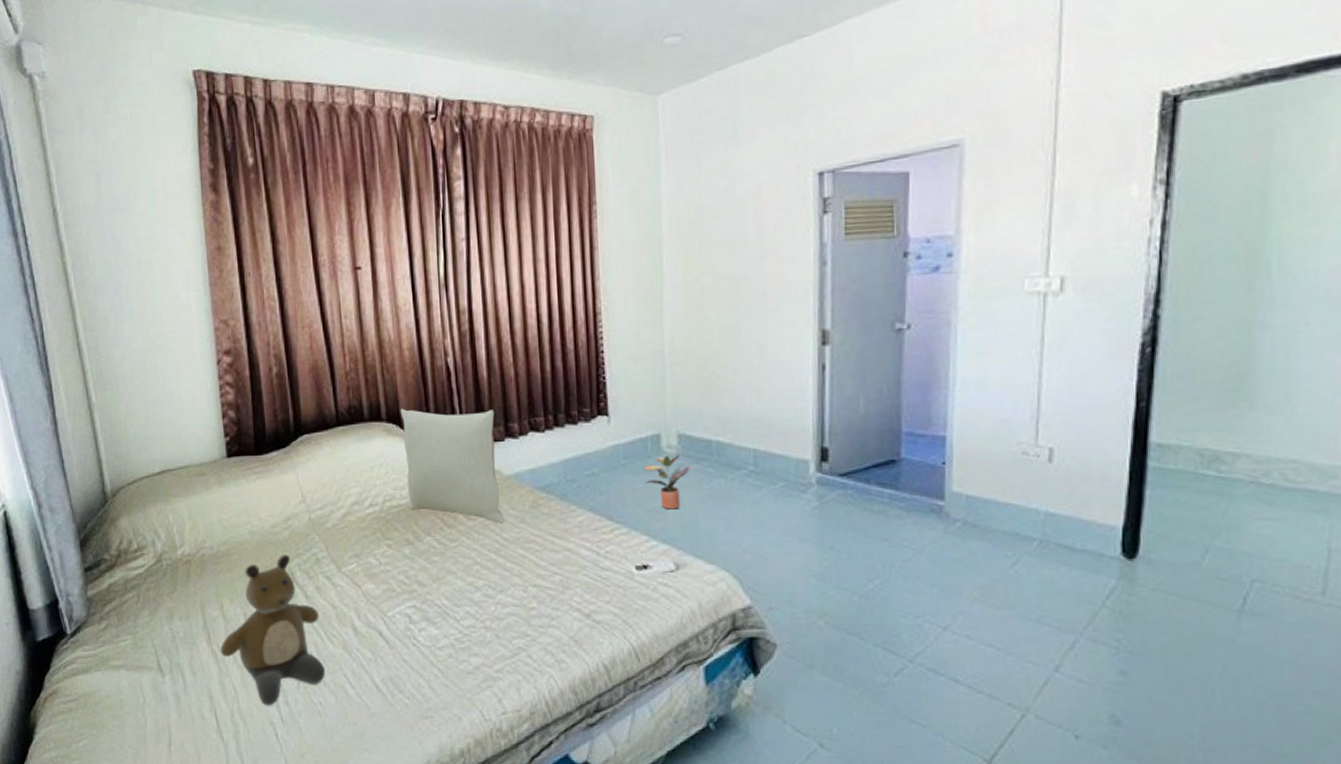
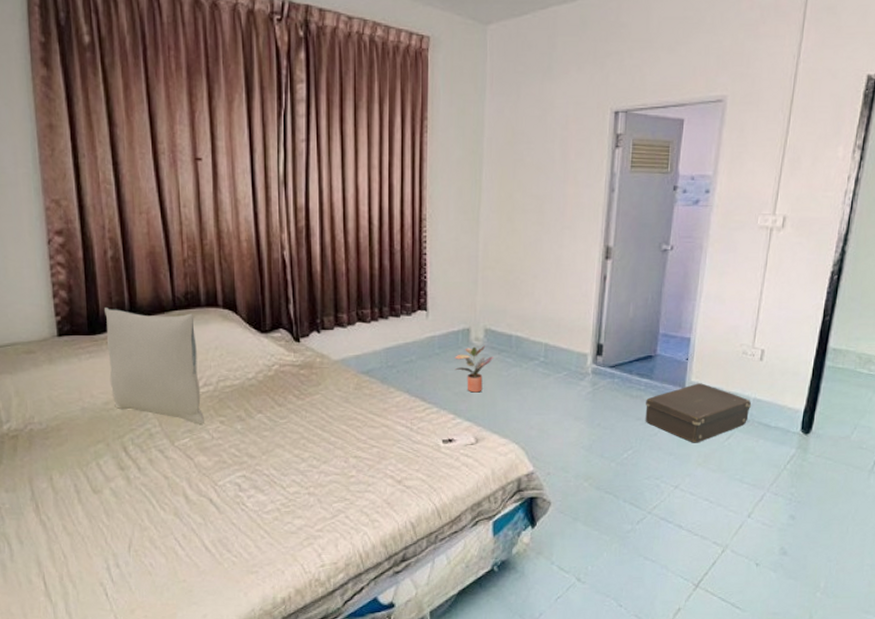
bear: present [220,554,325,706] -> none [49,429,156,569]
pillow: none [271,425,371,549] -> present [105,306,204,424]
pillow: present [400,408,504,523] -> none [236,296,330,402]
suitcase: none [892,493,1043,571] -> present [645,383,752,443]

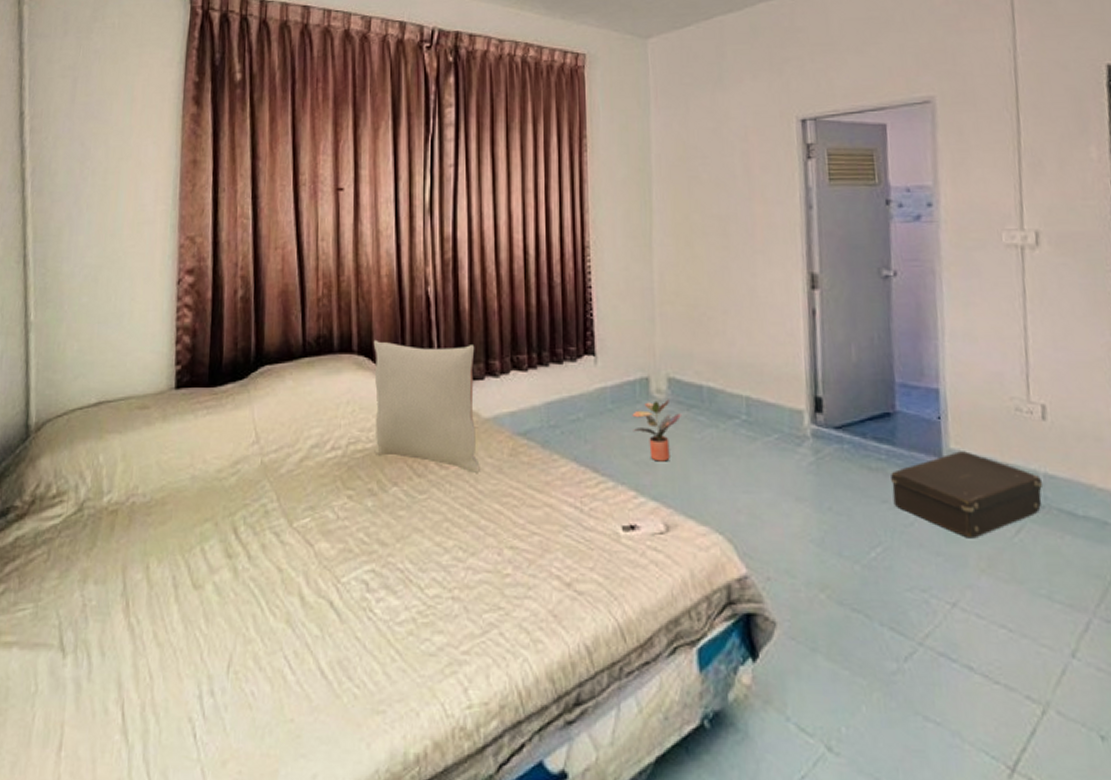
pillow: present [105,306,204,424] -> none [226,353,329,500]
pillow: none [236,296,330,402] -> present [373,339,480,473]

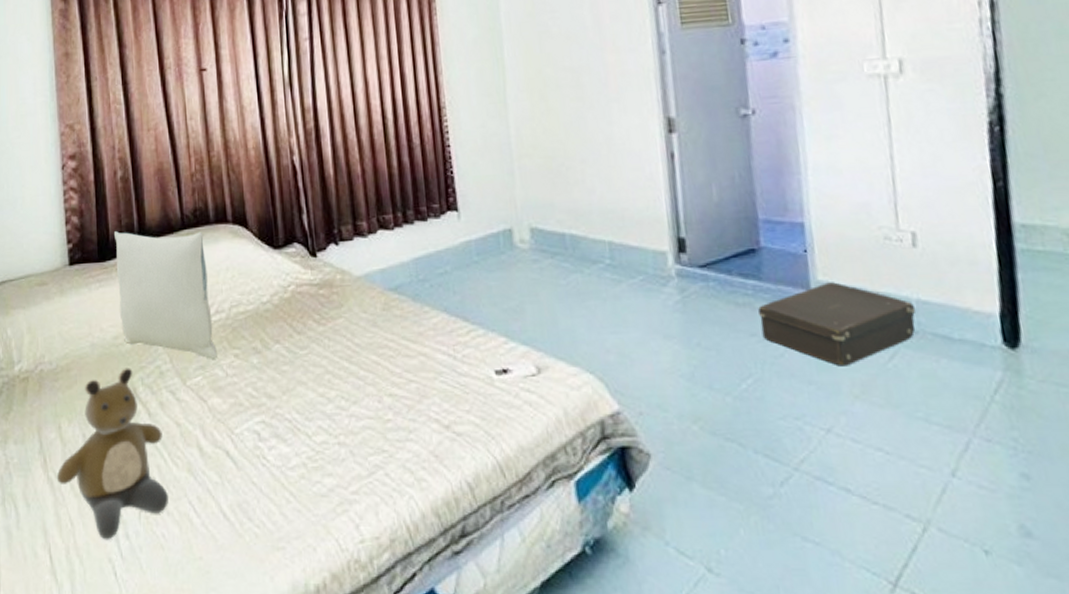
bear: none [138,504,262,697] -> present [56,368,168,540]
pillow: none [226,353,329,500] -> present [114,230,217,359]
pillow: present [373,339,480,473] -> none [246,208,356,328]
potted plant: present [632,399,682,462] -> none [498,248,547,308]

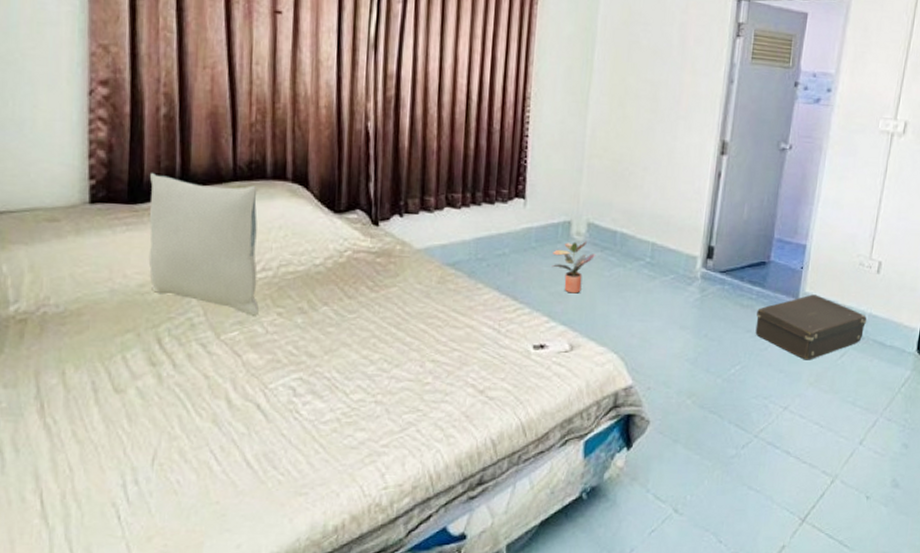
bear: present [56,368,168,540] -> none [55,317,188,486]
potted plant: none [498,248,547,308] -> present [552,241,596,294]

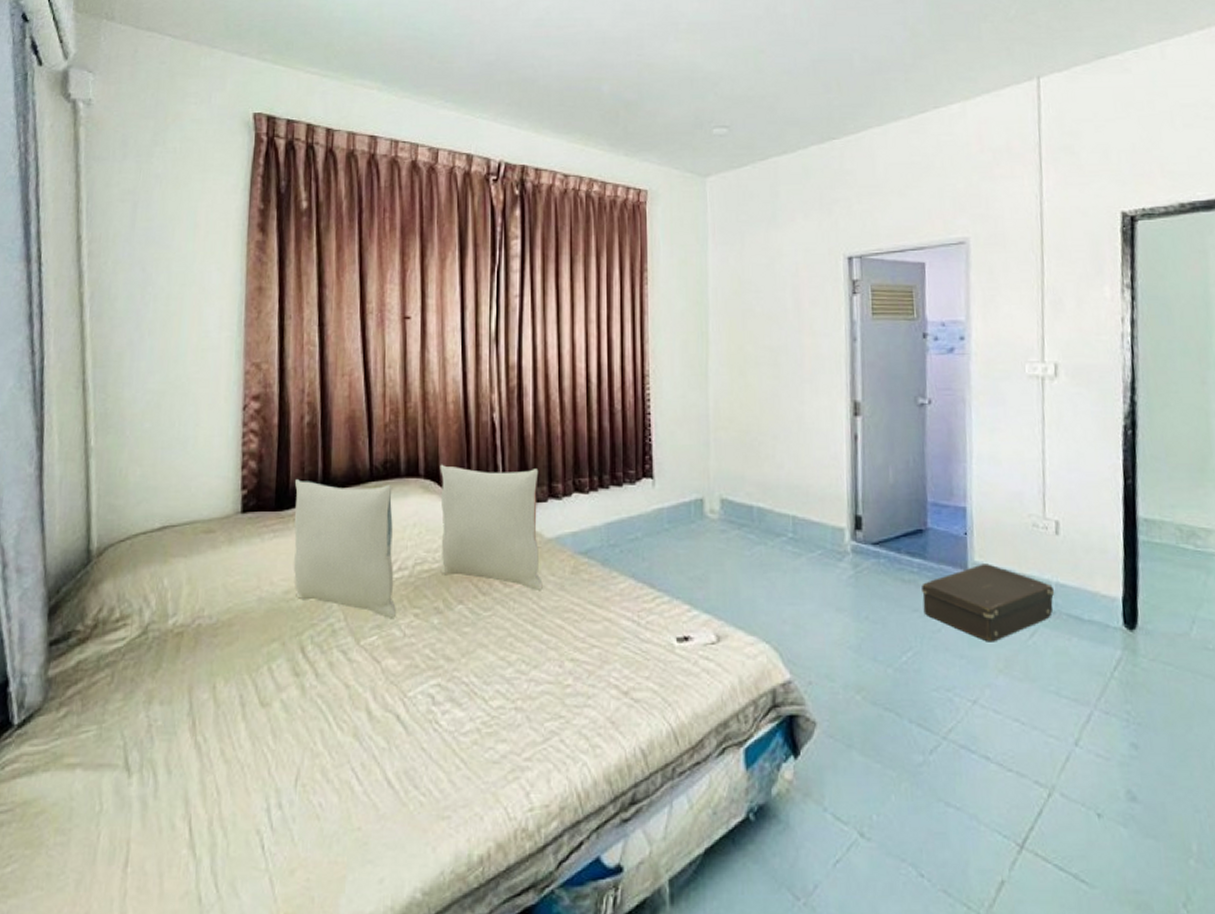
pillow: none [307,169,412,297] -> present [440,464,543,590]
potted plant: present [552,241,596,294] -> none [687,519,734,577]

